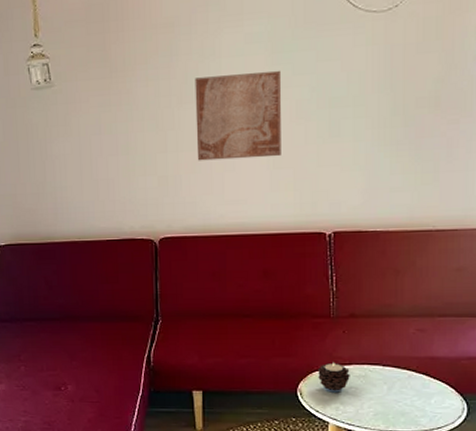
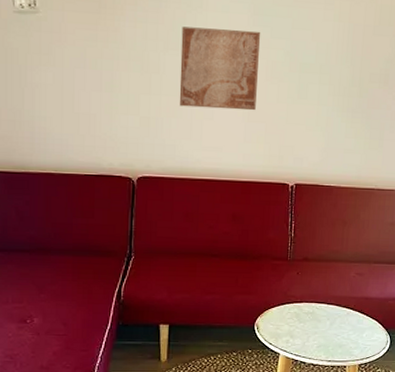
candle: present [318,362,350,393] -> none [273,300,300,327]

